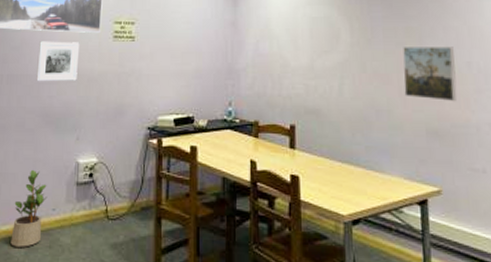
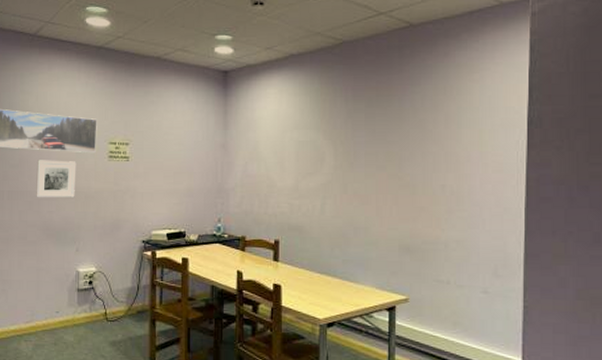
potted plant: present [10,170,48,247] -> none [19,278,51,344]
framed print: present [403,45,457,102] -> none [381,169,430,221]

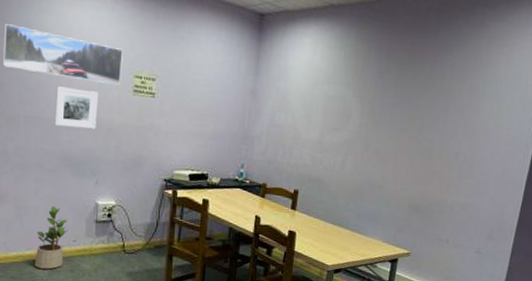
potted plant: none [19,278,51,344] -> present [34,206,68,269]

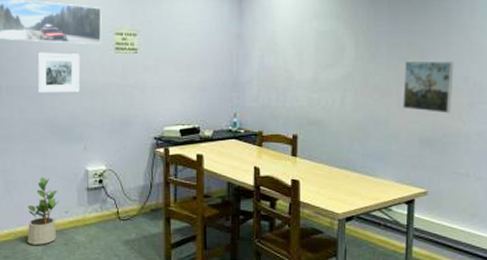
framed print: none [397,132,448,185] -> present [402,60,453,114]

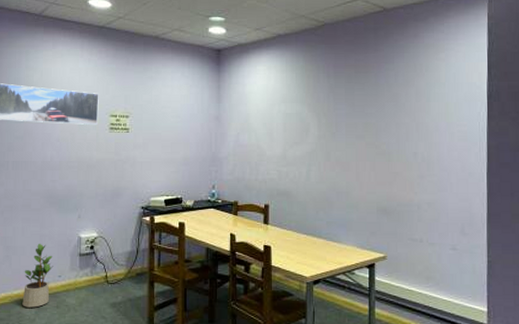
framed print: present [36,52,81,94] -> none [40,132,79,168]
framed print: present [402,60,453,114] -> none [361,138,404,186]

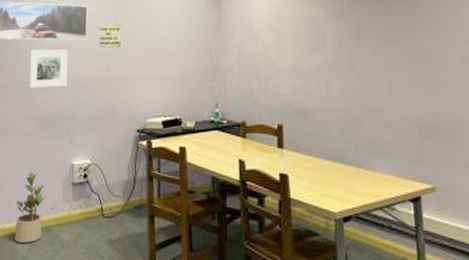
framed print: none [40,132,79,168] -> present [29,49,68,89]

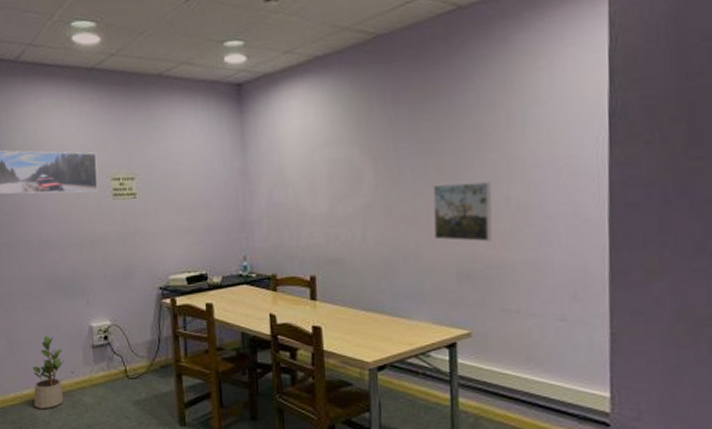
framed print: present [29,49,68,89] -> none [34,203,79,248]
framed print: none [392,42,451,99] -> present [432,182,493,242]

